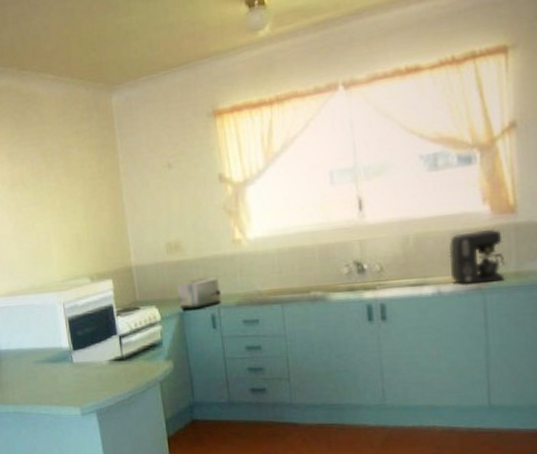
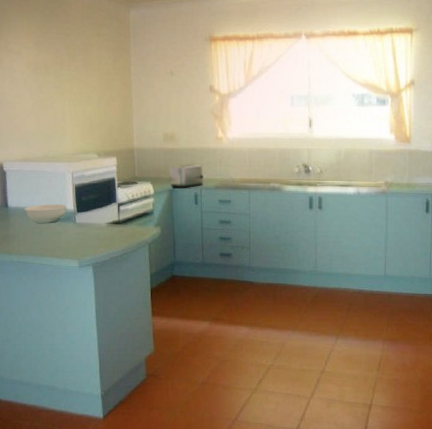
bowl: none [16,342,61,367] -> present [25,204,67,224]
coffee maker: present [449,228,504,287] -> none [366,151,401,190]

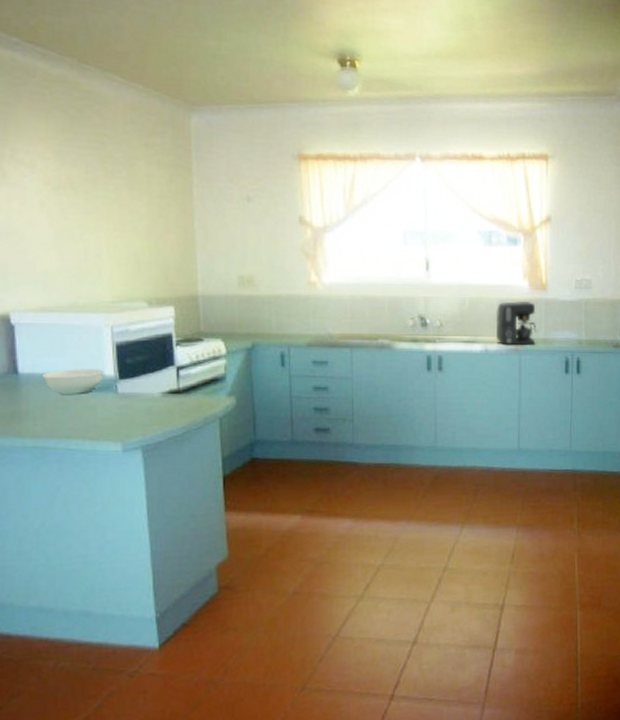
toaster: present [169,163,204,188] -> none [247,314,292,346]
coffee maker: none [366,151,401,190] -> present [495,300,536,347]

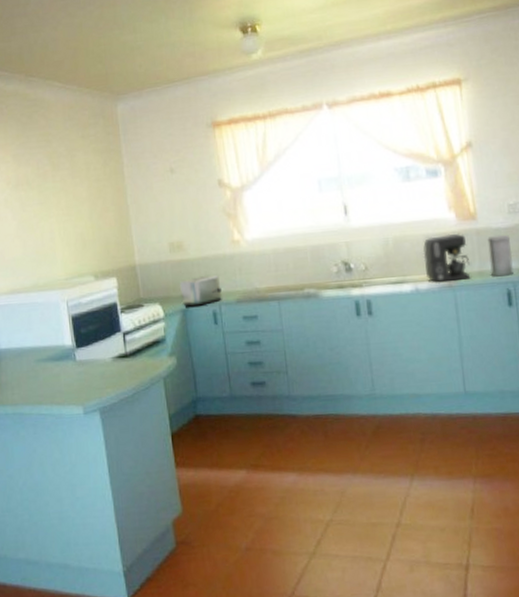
bowl: present [43,369,104,396] -> none [16,340,64,366]
toaster: none [247,314,292,346] -> present [180,274,222,307]
canister: none [554,307,573,345] -> present [487,234,514,277]

